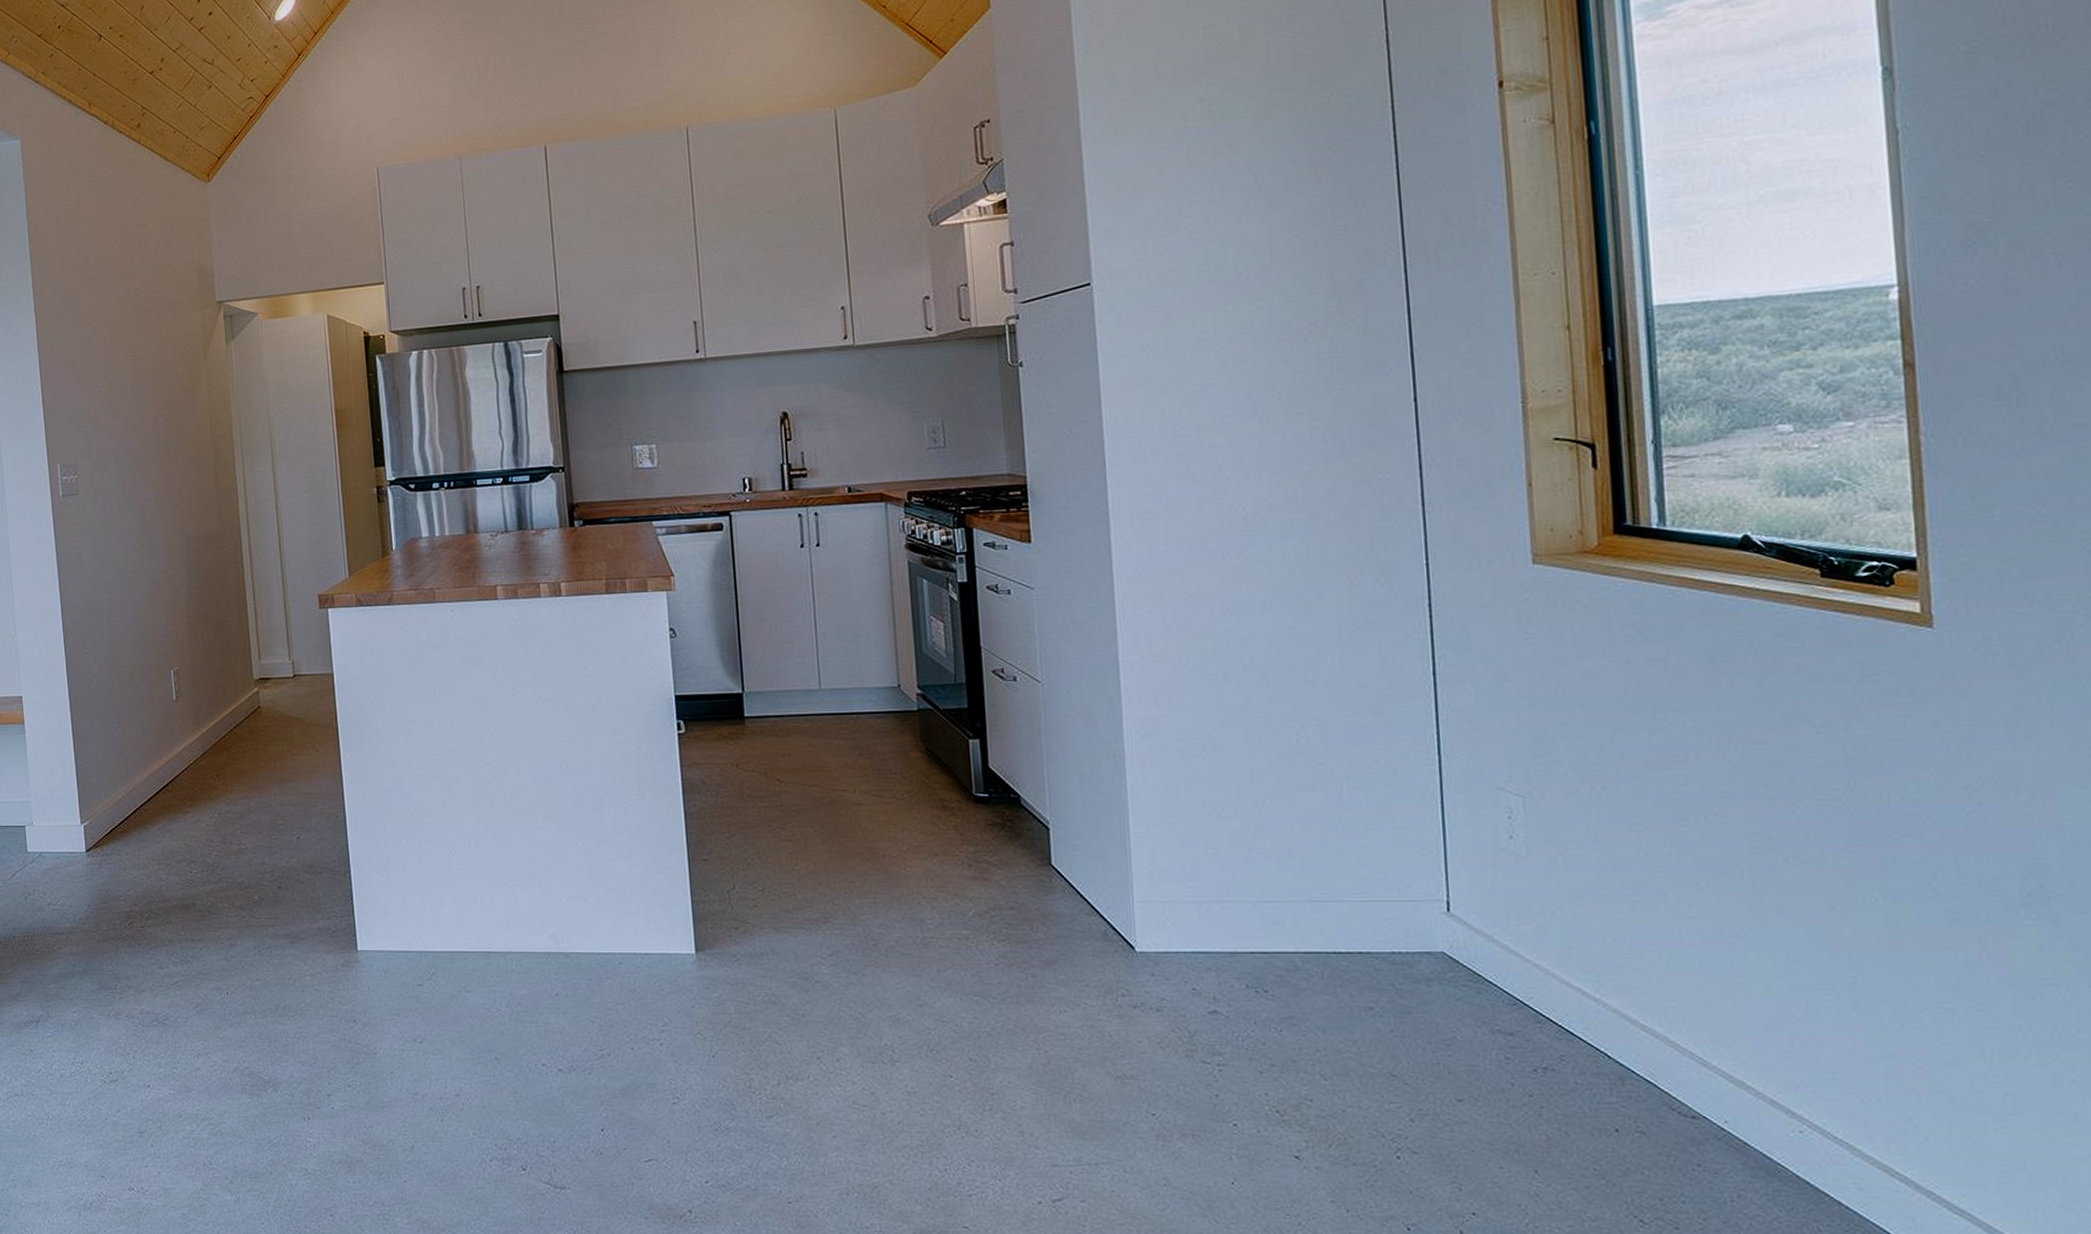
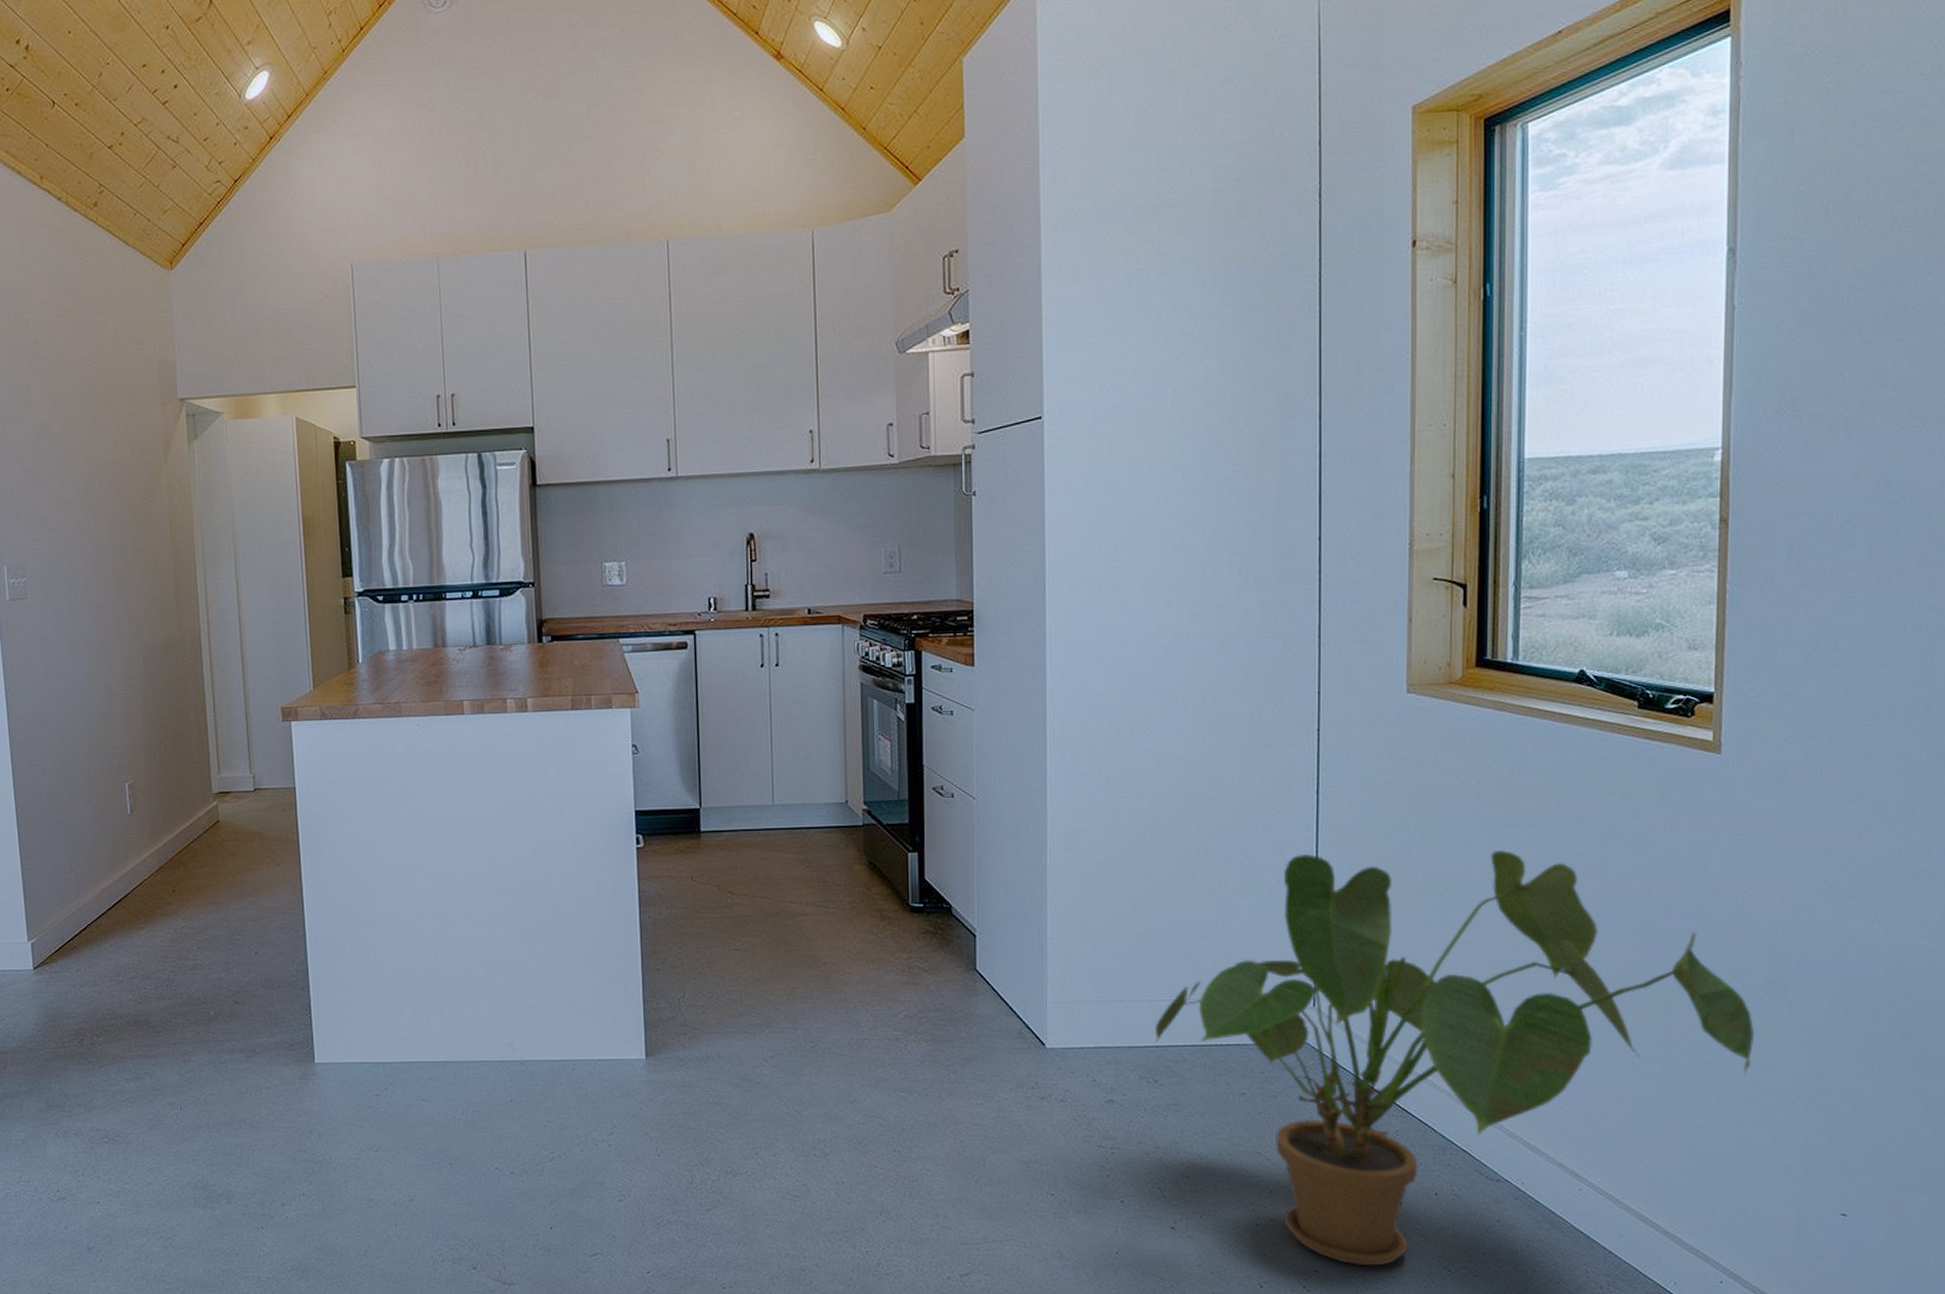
house plant: none [1260,738,2013,1212] -> present [1154,850,1755,1266]

